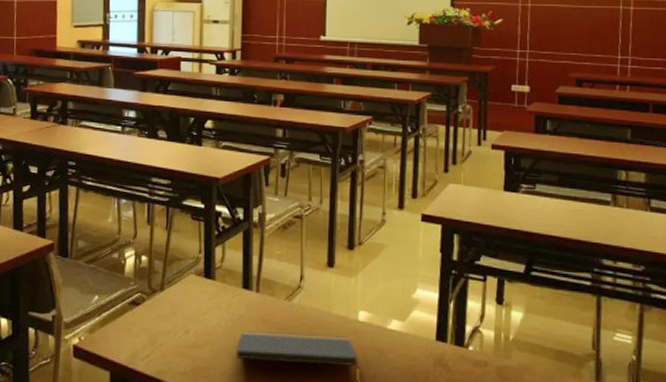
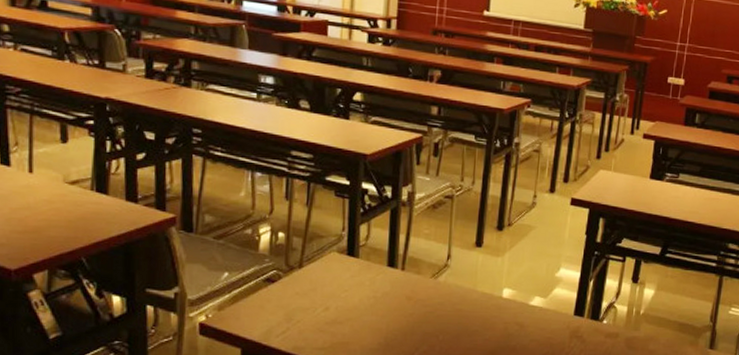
notepad: present [237,330,358,369] -> none [378,307,499,342]

